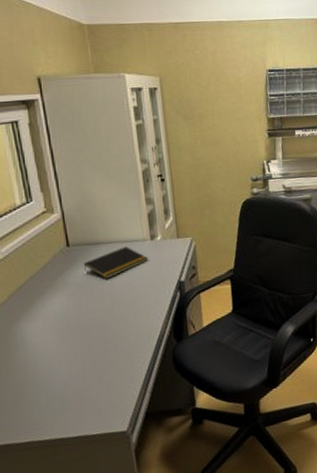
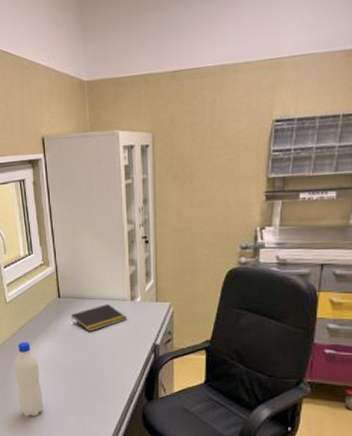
water bottle: none [13,302,55,392] -> present [14,342,43,417]

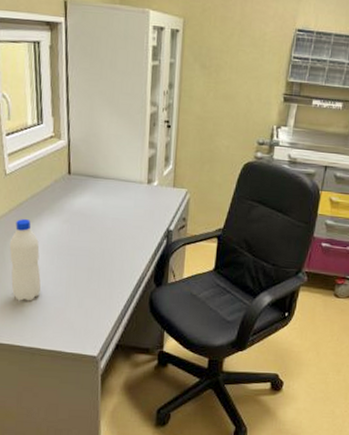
notepad: present [70,304,127,332] -> none [80,185,142,213]

